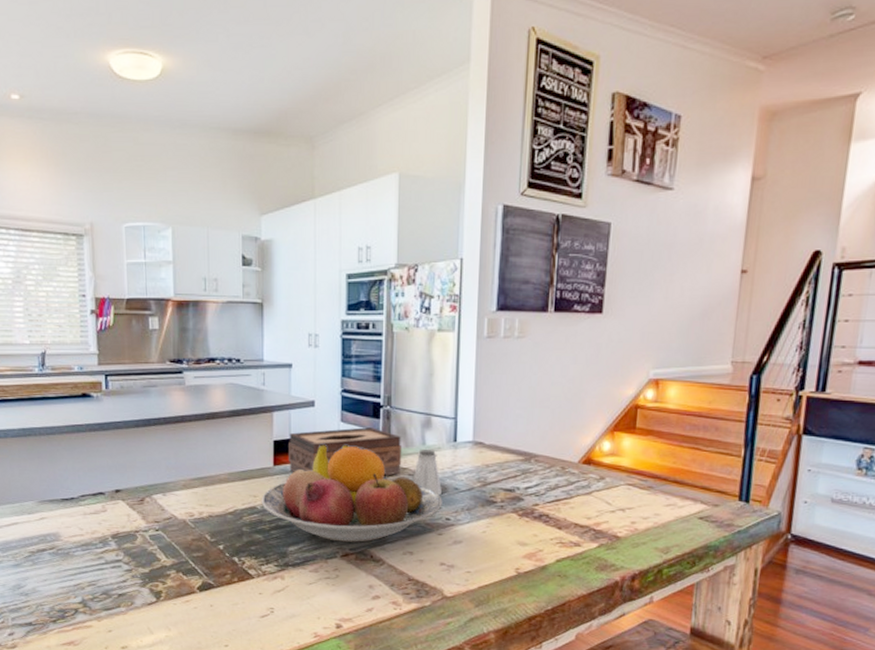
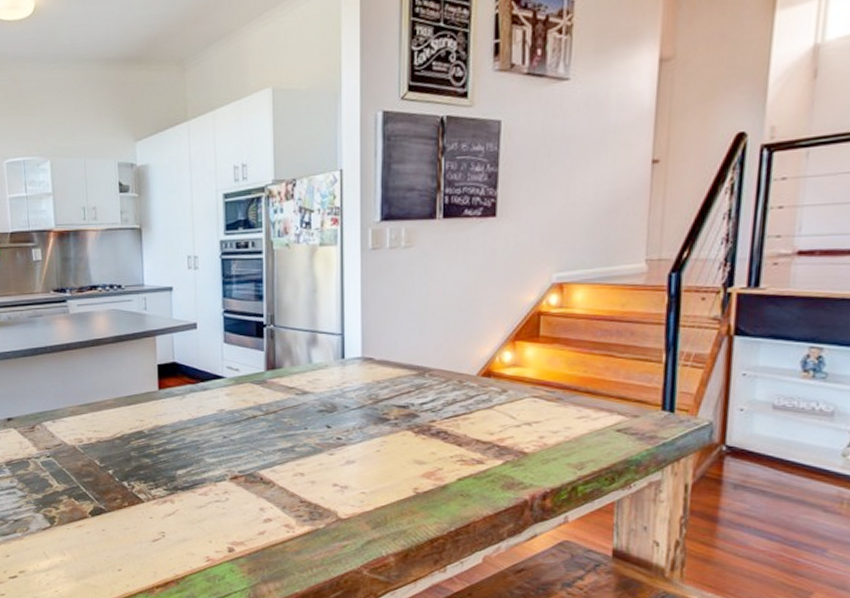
fruit bowl: present [261,443,442,542] -> none [147,365,332,464]
tissue box: present [289,427,402,476] -> none [172,347,289,396]
saltshaker: present [412,449,443,496] -> none [300,367,332,415]

